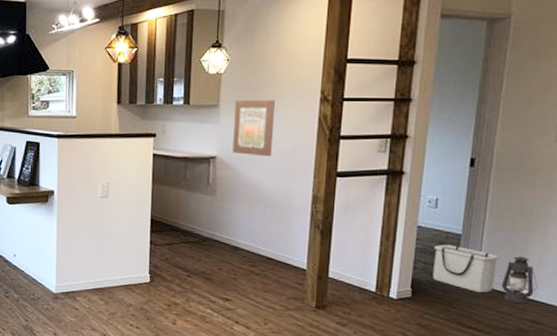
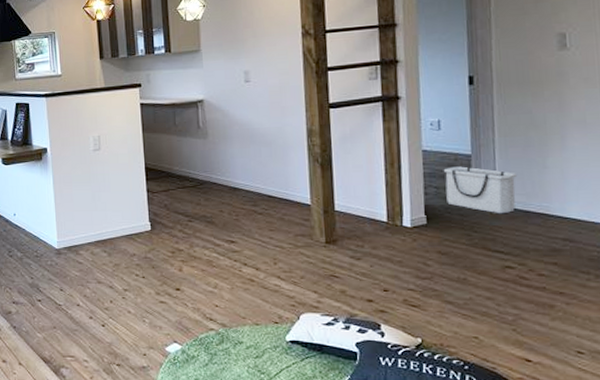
wall art: present [232,99,276,157] -> none [216,39,259,96]
lantern: present [502,256,538,304] -> none [524,172,564,222]

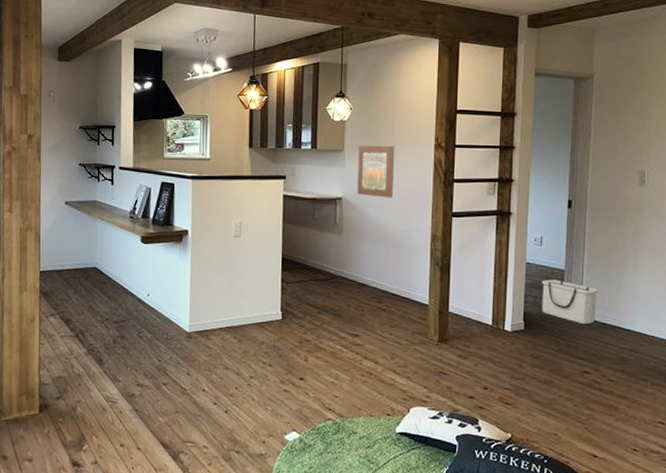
wall art: none [216,39,259,96] -> present [357,145,395,198]

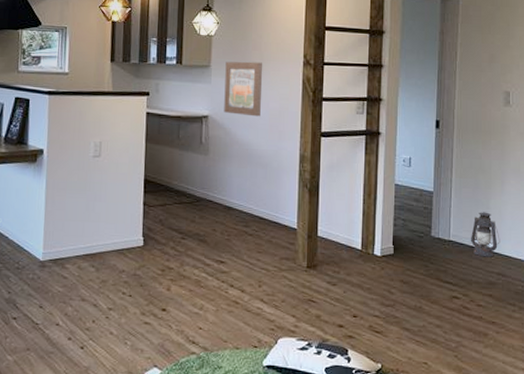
storage bin: present [541,279,599,325] -> none [410,201,467,248]
lantern: none [603,290,633,334] -> present [471,212,500,257]

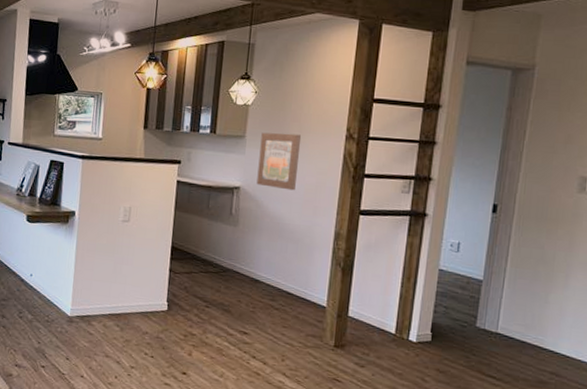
lantern: present [471,212,500,257] -> none [522,306,558,355]

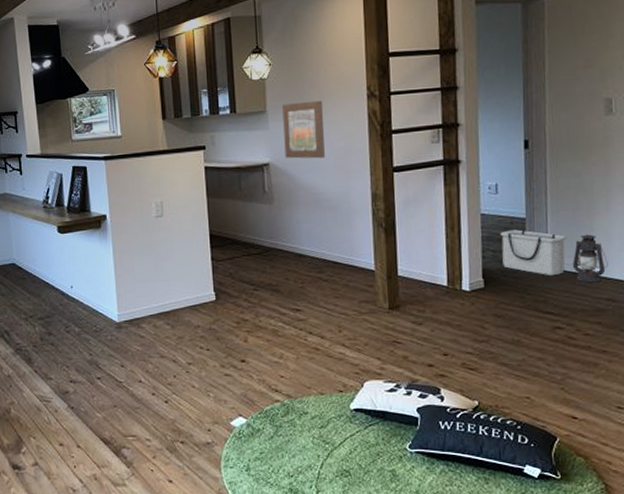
storage bin: none [453,289,521,342] -> present [500,229,567,276]
lantern: none [522,306,558,355] -> present [573,234,608,283]

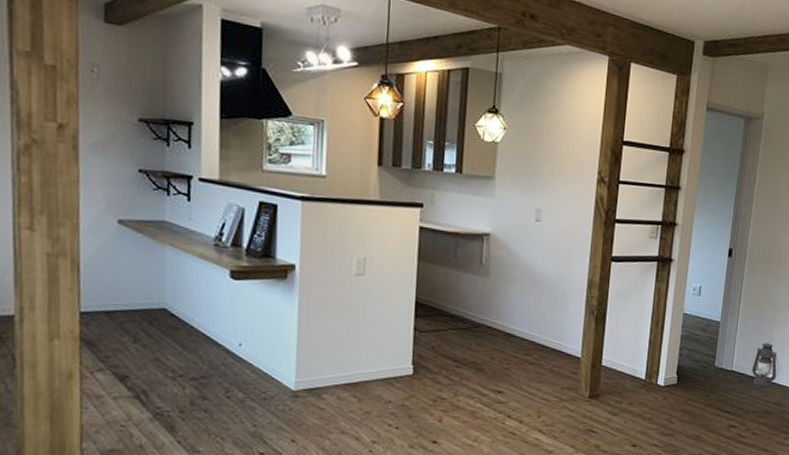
wall art: present [282,100,325,159] -> none [508,173,554,237]
storage bin: present [500,229,567,276] -> none [695,331,751,378]

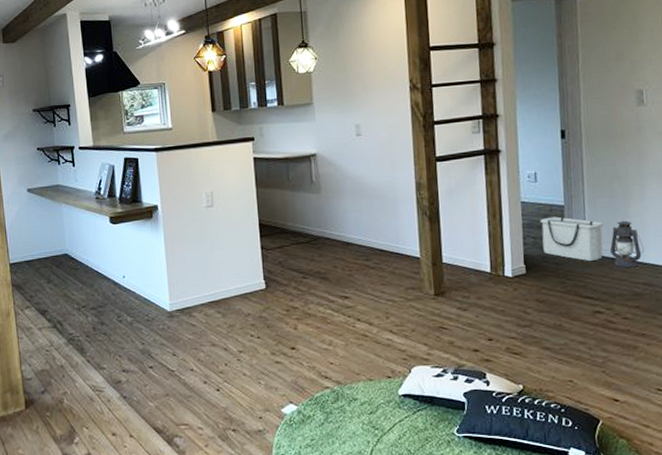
storage bin: none [695,331,751,378] -> present [540,216,604,262]

